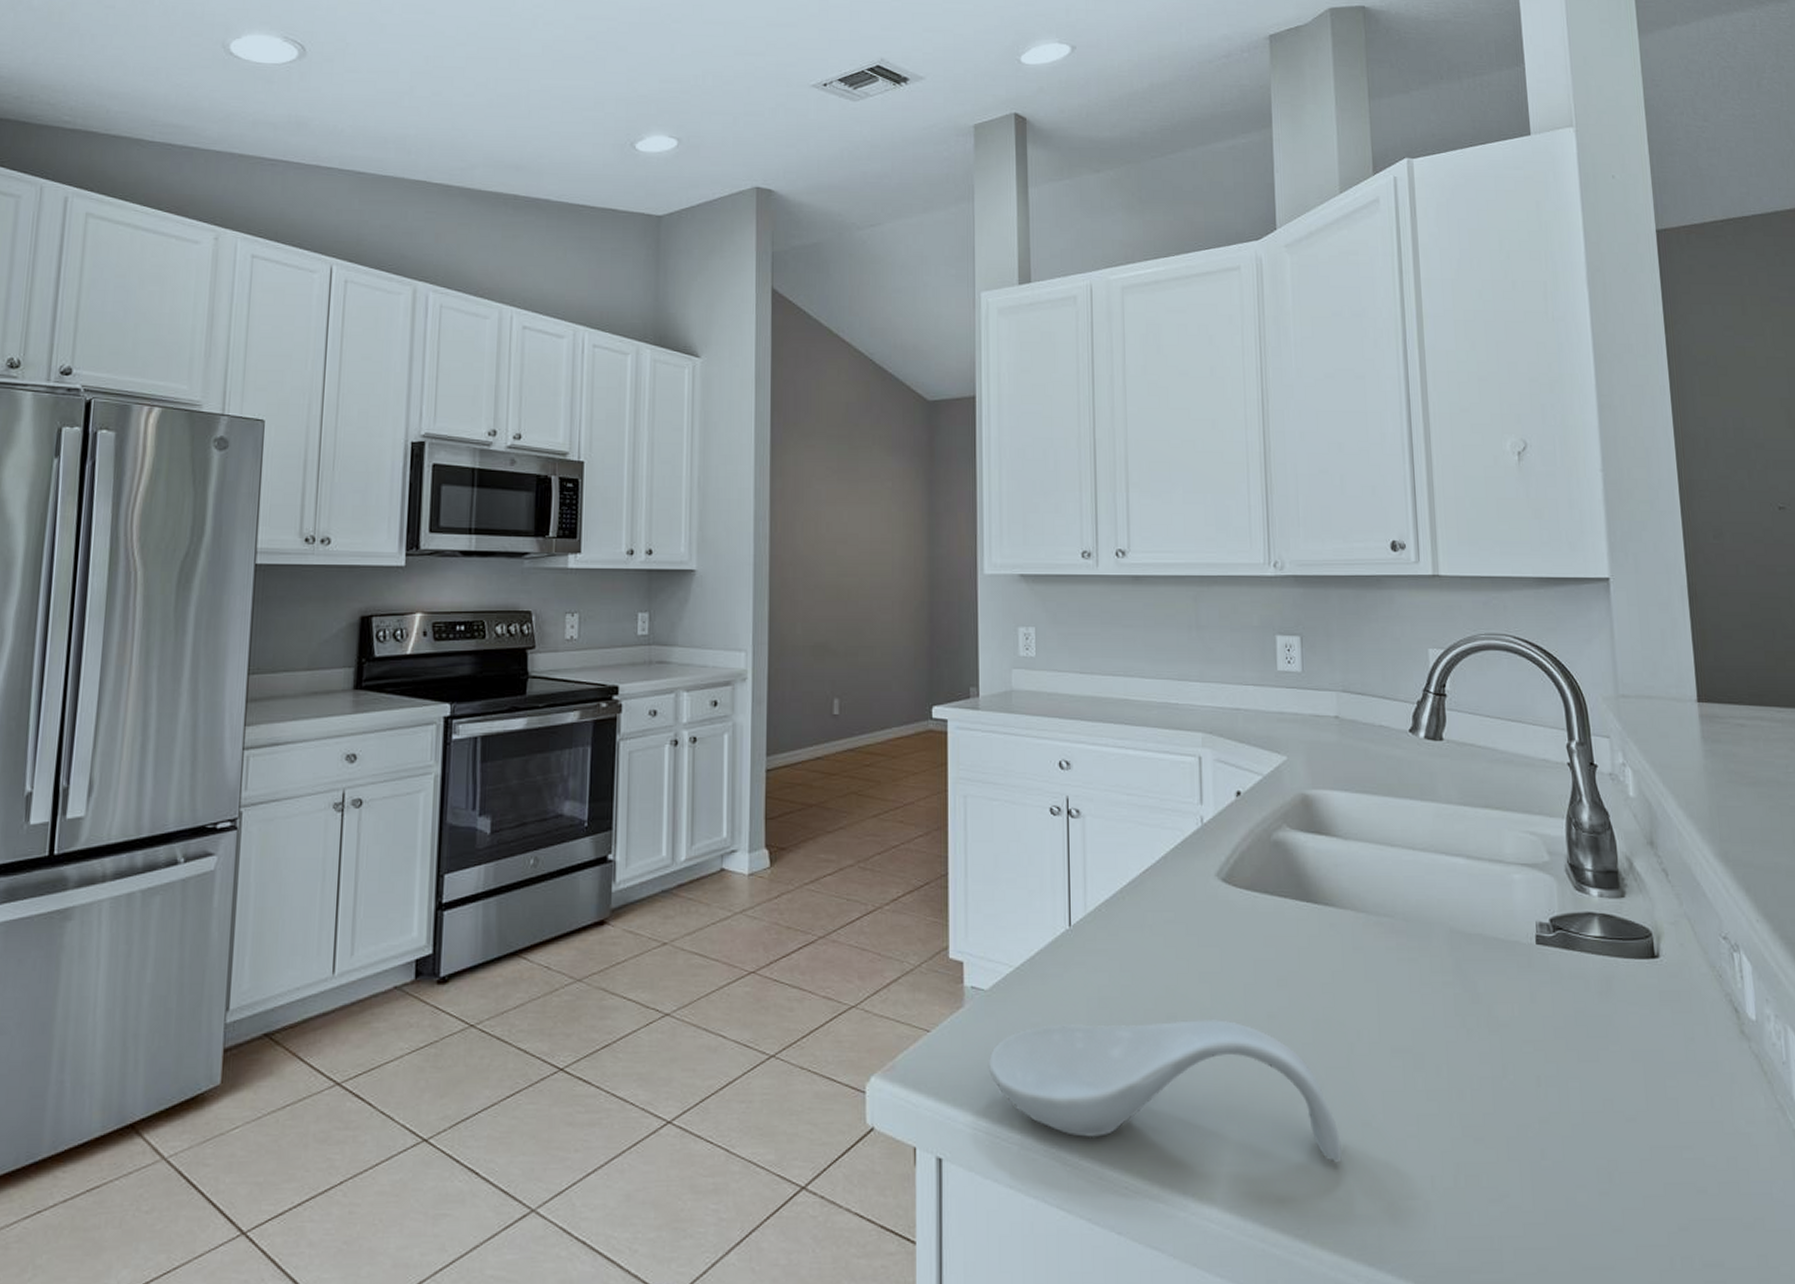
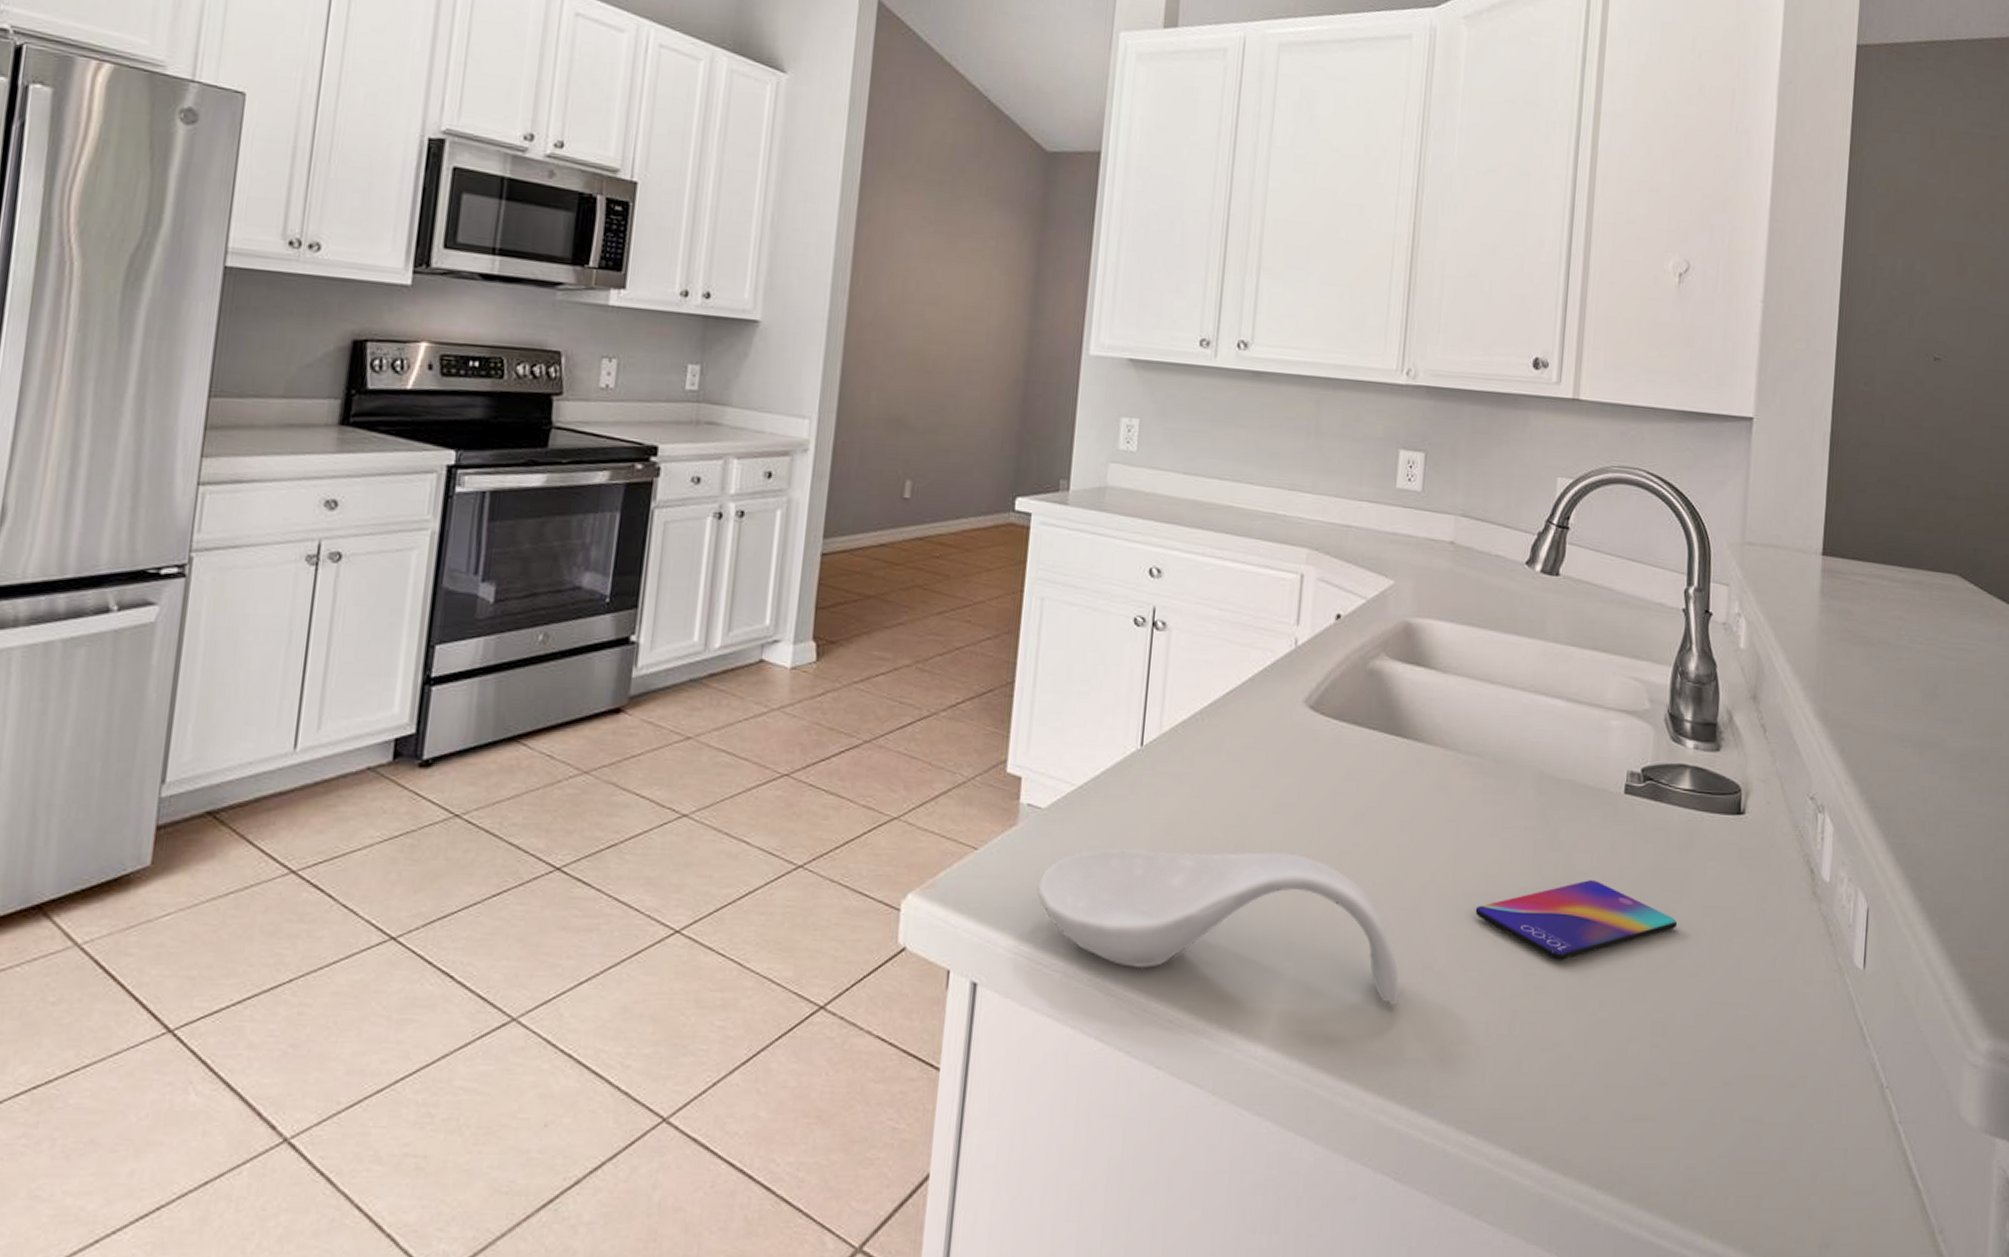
smartphone: none [1405,1031,1608,1111] -> present [1475,880,1678,960]

